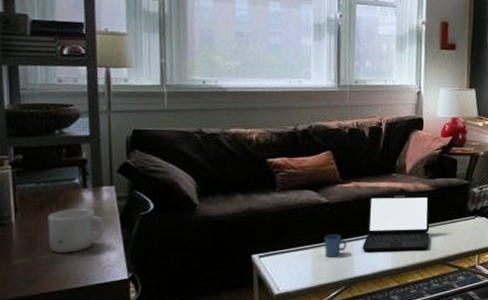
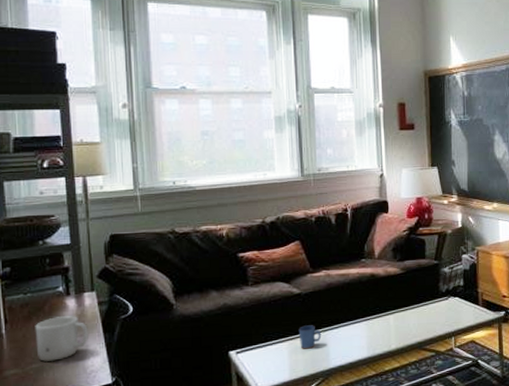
laptop: present [362,193,430,253] -> none [336,276,403,342]

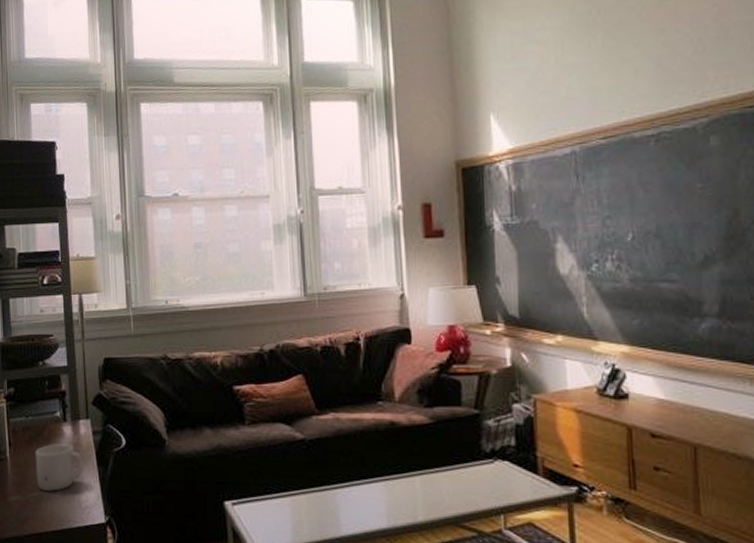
mug: present [298,325,322,349] -> none [302,479,330,509]

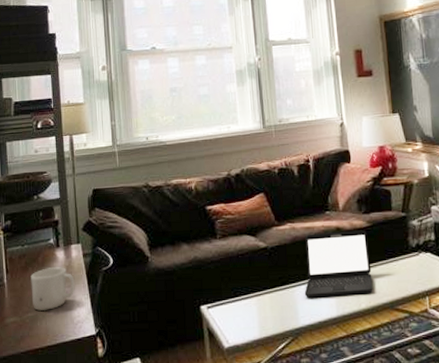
laptop: none [348,426,434,505] -> present [304,230,373,299]

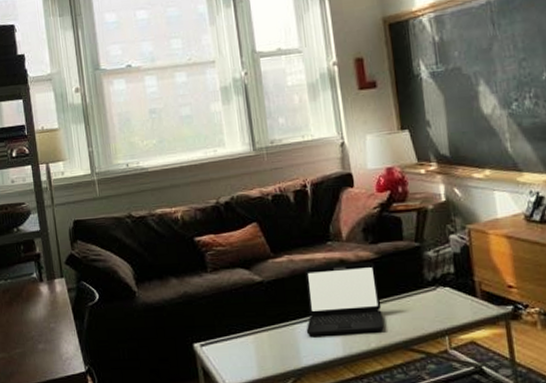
mug: present [31,267,75,311] -> none [16,302,62,347]

